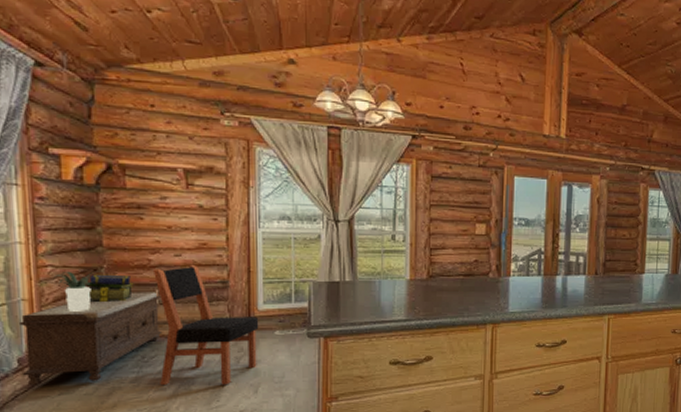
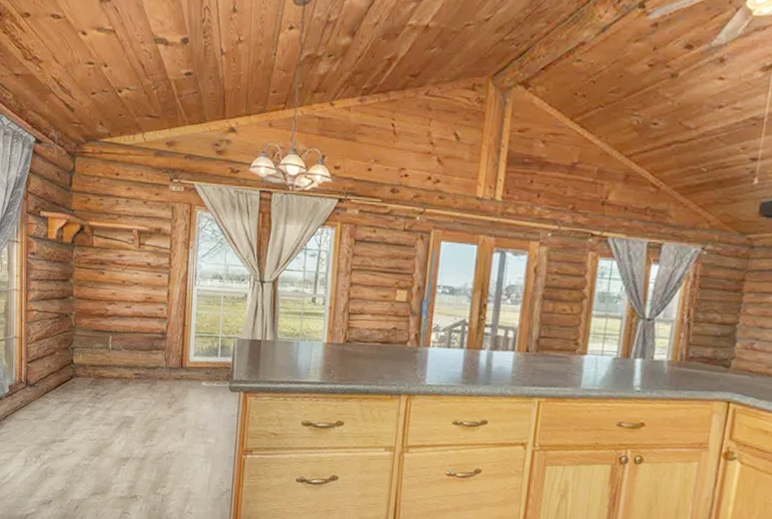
bench: present [18,292,163,386] -> none [11,337,113,411]
potted plant: present [53,271,103,311] -> none [37,315,72,351]
stack of books: present [86,274,134,302] -> none [59,319,94,345]
dining chair: present [154,264,259,386] -> none [108,315,189,427]

